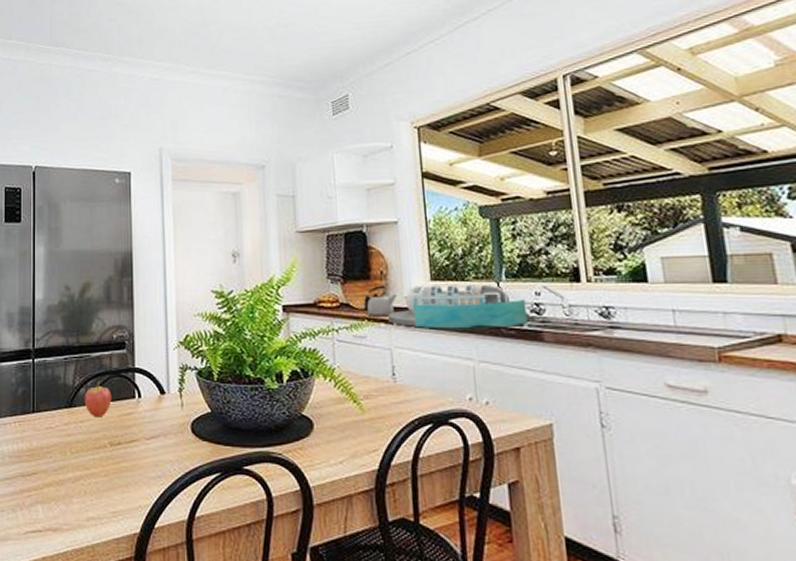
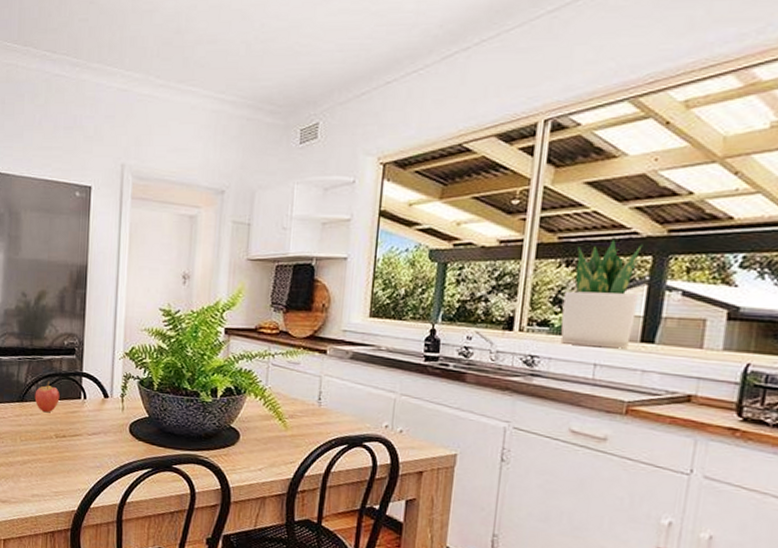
kettle: present [364,285,398,317] -> none [302,317,335,347]
architectural model: present [388,284,530,329] -> none [323,319,457,366]
planter: none [623,182,702,292] -> present [560,240,643,349]

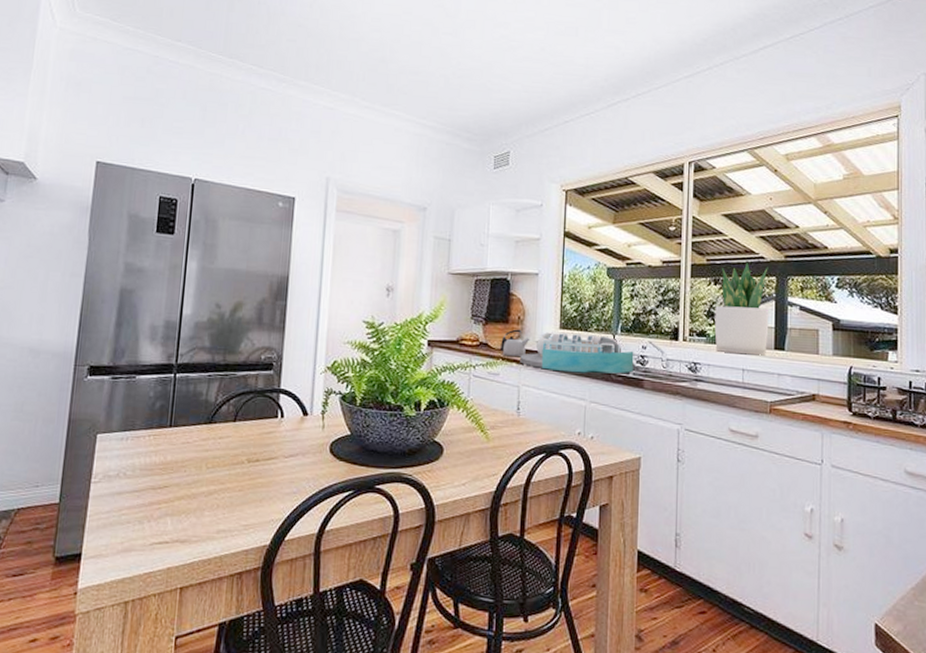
fruit: present [34,381,60,413] -> none [225,399,254,435]
kettle: none [302,317,335,347] -> present [500,329,530,358]
architectural model: none [323,319,457,366] -> present [520,331,635,374]

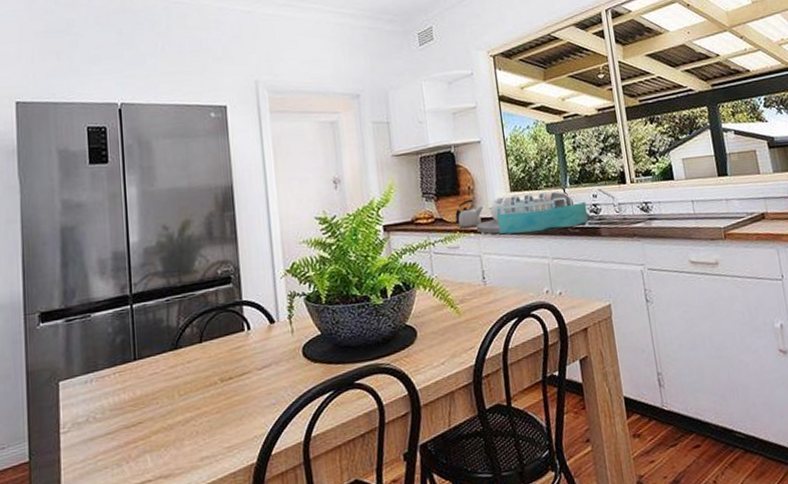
planter: present [714,263,769,356] -> none [655,97,711,188]

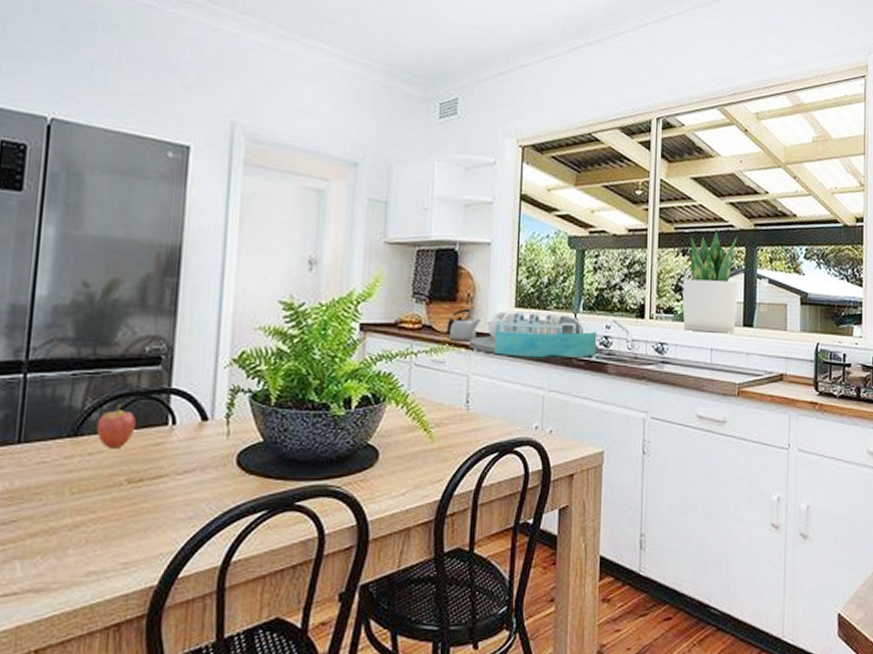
fruit: none [190,318,220,356] -> present [96,403,136,449]
planter: none [655,97,711,188] -> present [682,231,738,333]

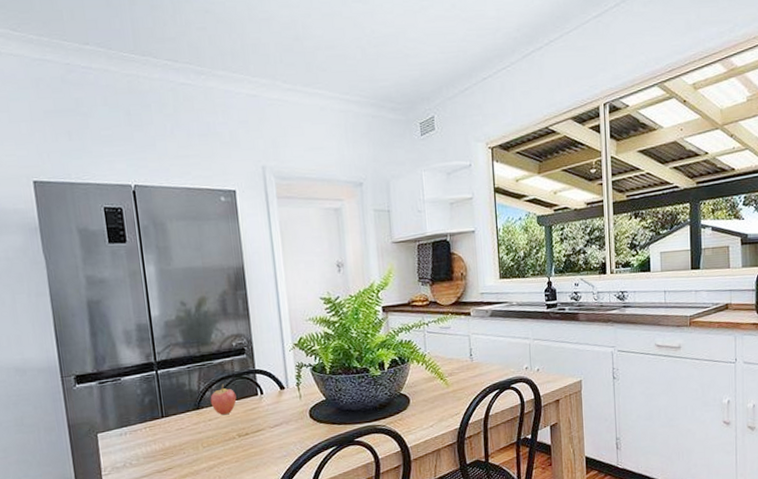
kettle: present [447,308,481,342] -> none [448,284,474,310]
architectural model: present [469,310,598,359] -> none [467,279,570,317]
planter: present [682,231,738,333] -> none [637,194,686,279]

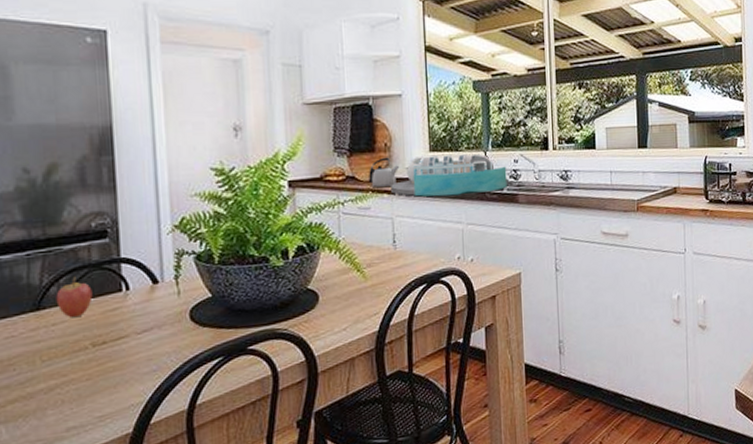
kettle: none [448,284,474,310] -> present [369,157,400,187]
architectural model: none [467,279,570,317] -> present [391,154,509,197]

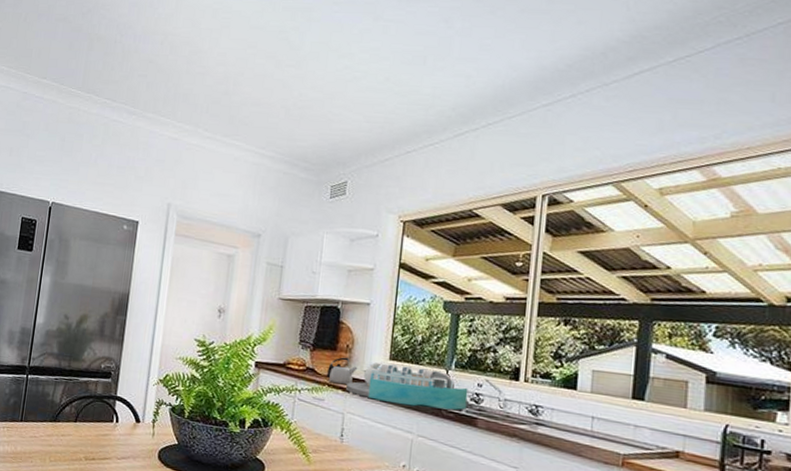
fruit: present [56,276,93,318] -> none [67,402,93,435]

